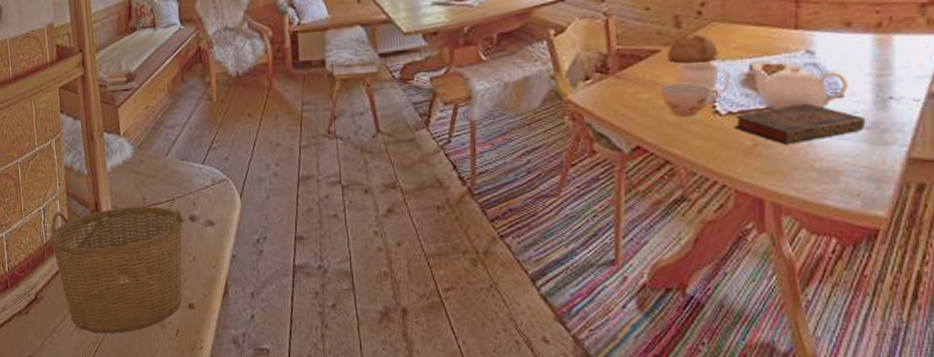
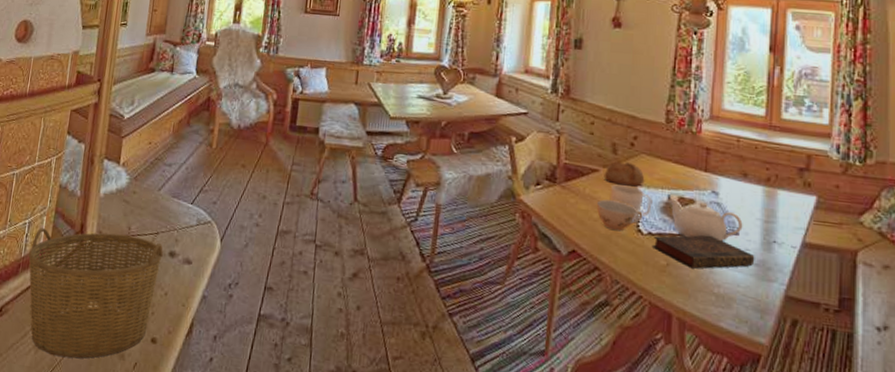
books: present [105,68,137,92] -> none [114,103,147,124]

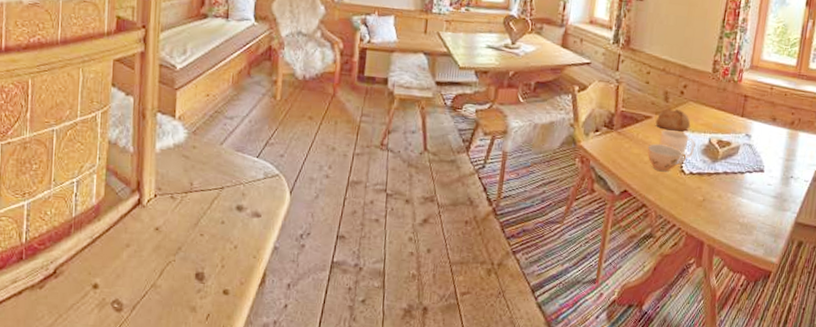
basket: present [28,228,163,359] -> none [79,186,230,314]
book: present [651,234,755,269] -> none [691,173,775,203]
teapot: present [667,197,743,241] -> none [708,141,768,178]

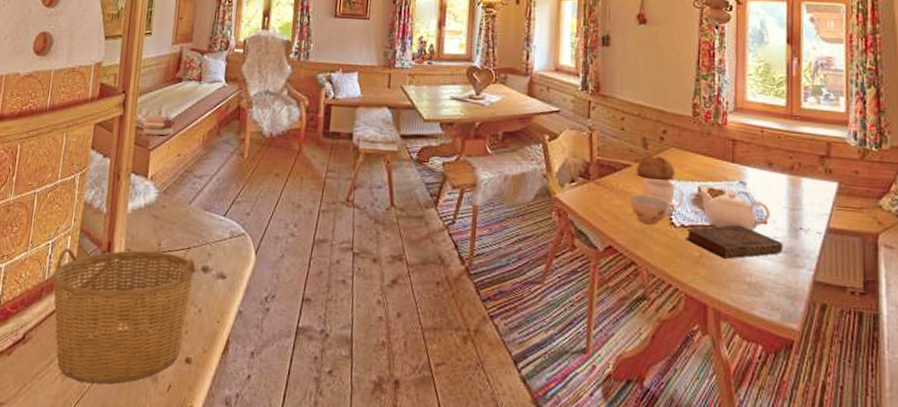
basket: none [79,186,230,314] -> present [52,248,196,384]
books: none [165,52,202,75] -> present [140,114,175,136]
book: none [691,173,775,203] -> present [685,224,783,259]
teapot: none [708,141,768,178] -> present [697,189,770,230]

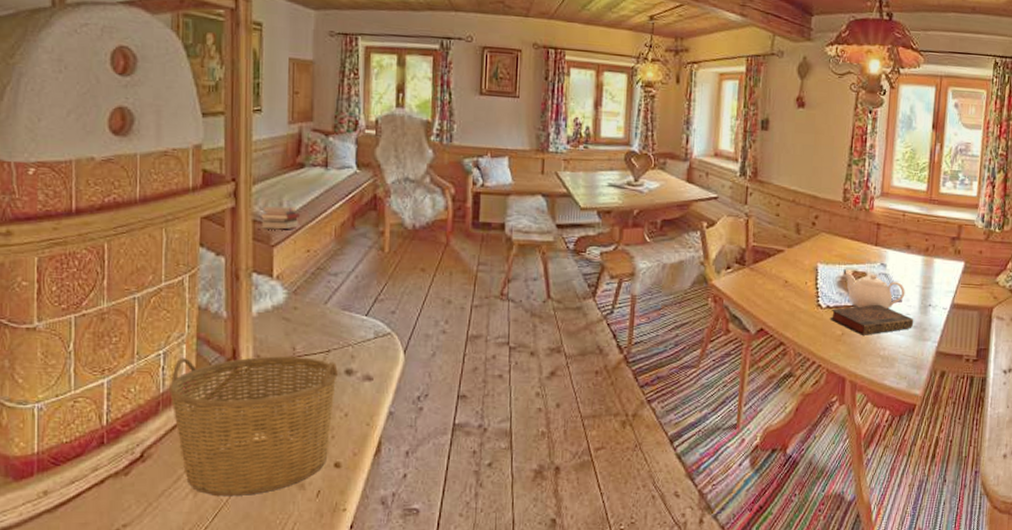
teacup: present [630,194,675,225] -> none [781,278,822,307]
bread: present [636,156,676,180] -> none [788,241,824,264]
mug: present [642,179,684,214] -> none [793,263,831,296]

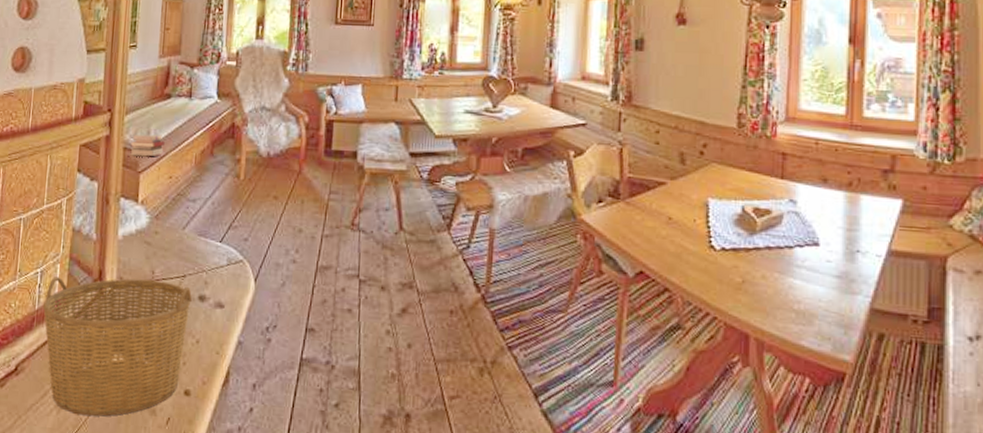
book: present [829,304,914,335] -> none [725,247,837,285]
teapot: present [843,272,905,308] -> none [741,209,824,253]

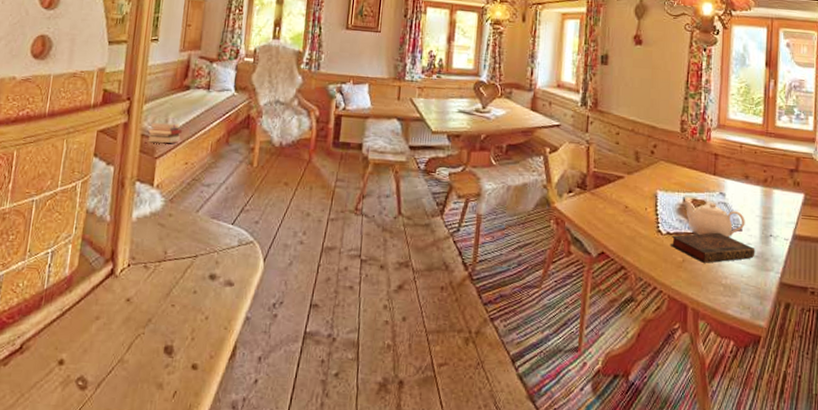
basket: present [42,276,192,417] -> none [51,257,203,392]
book: none [725,247,837,285] -> present [669,232,755,263]
teapot: none [741,209,824,253] -> present [682,200,745,237]

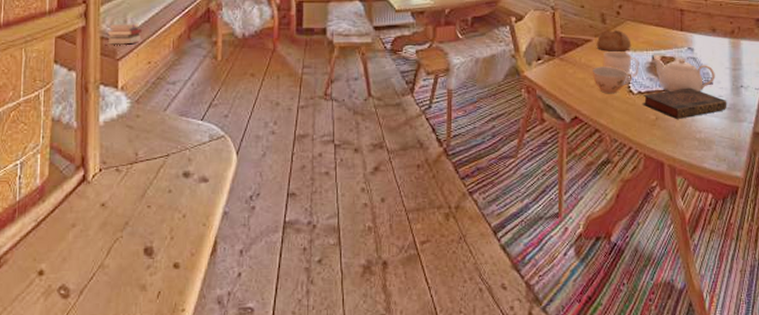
teacup: none [622,204,662,233] -> present [592,66,633,94]
bread: none [628,168,664,191] -> present [596,30,632,51]
mug: none [633,189,670,222] -> present [602,51,640,83]

